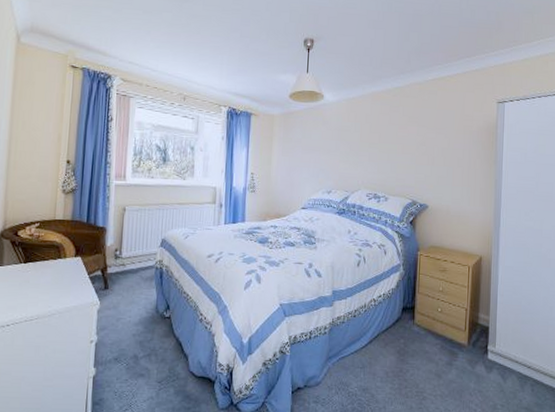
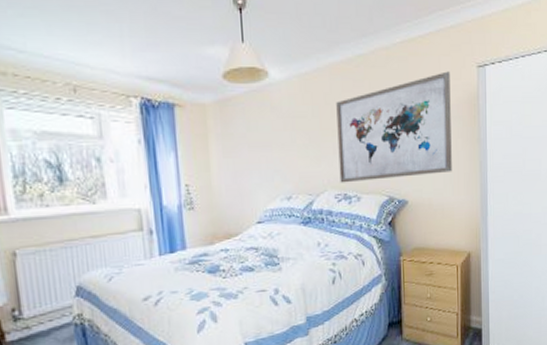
wall art: none [372,104,473,186] -> present [336,71,452,183]

